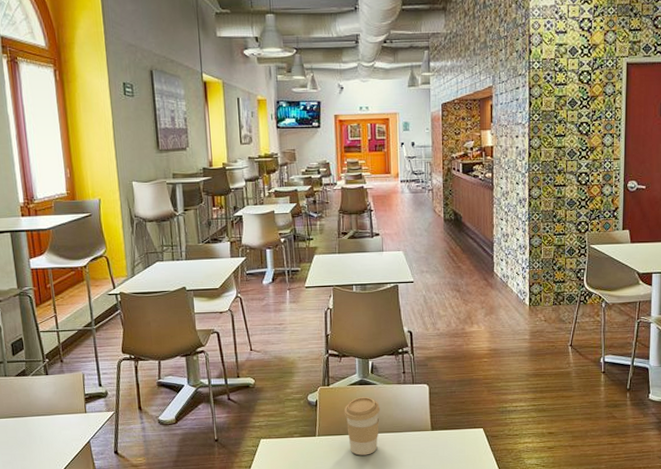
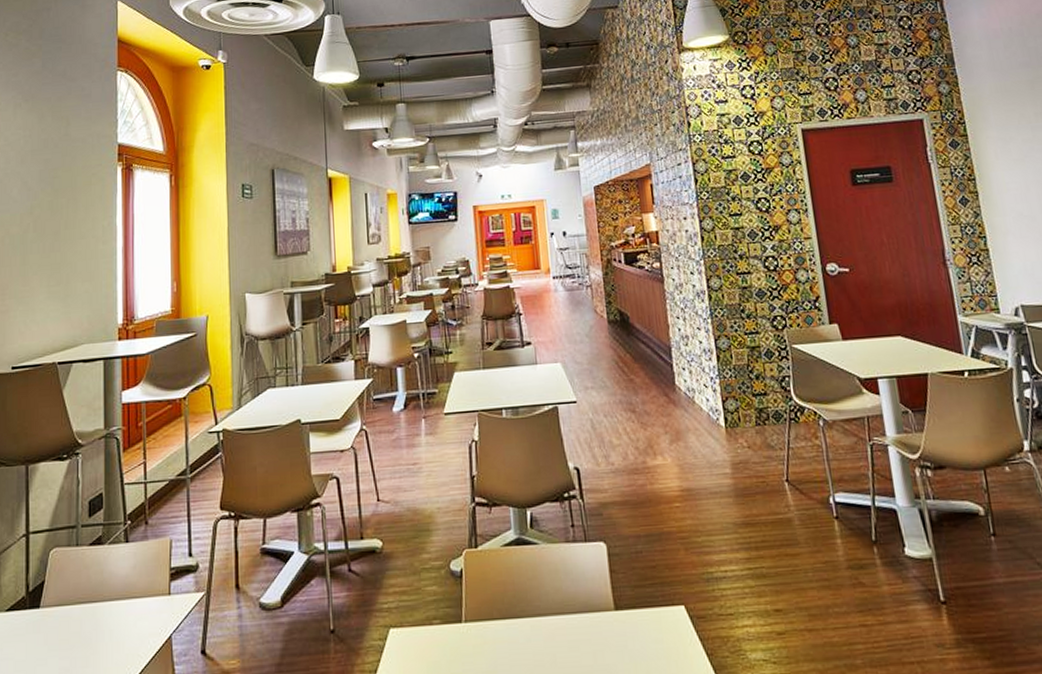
coffee cup: present [344,397,381,456] -> none [497,562,546,651]

